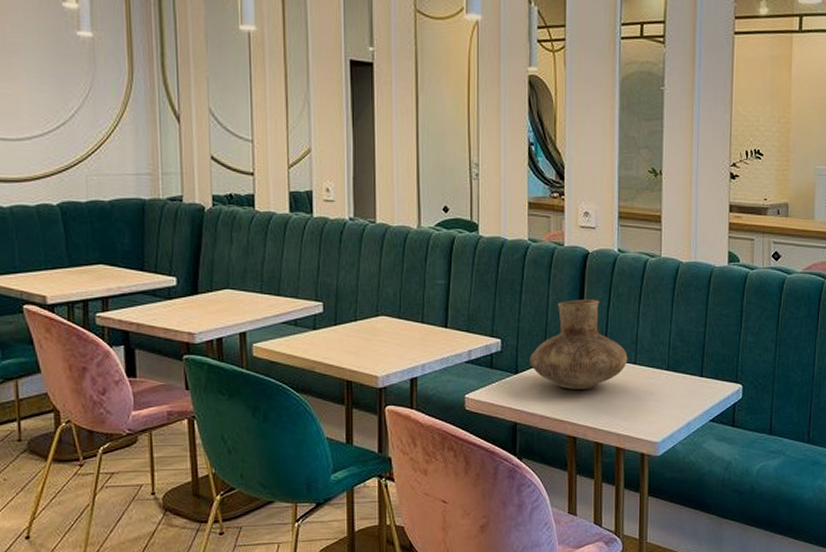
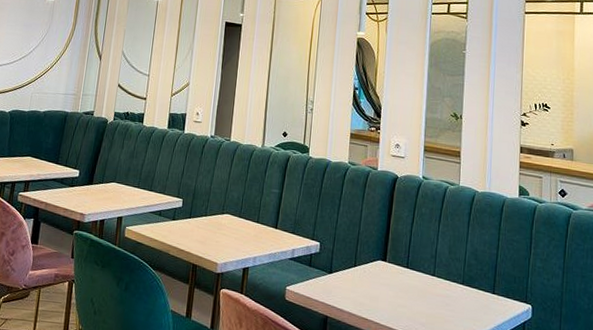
vase: present [530,298,628,389] -> none [342,215,428,294]

